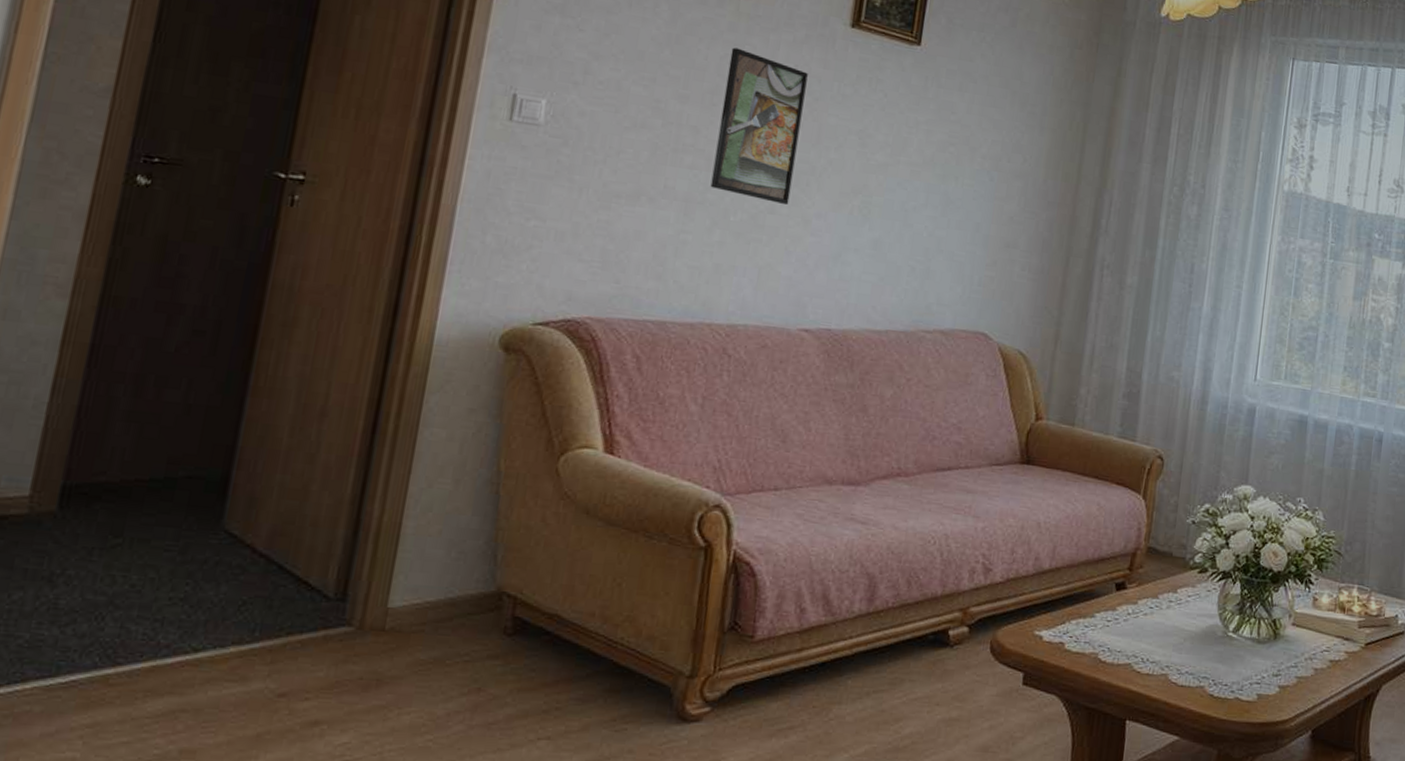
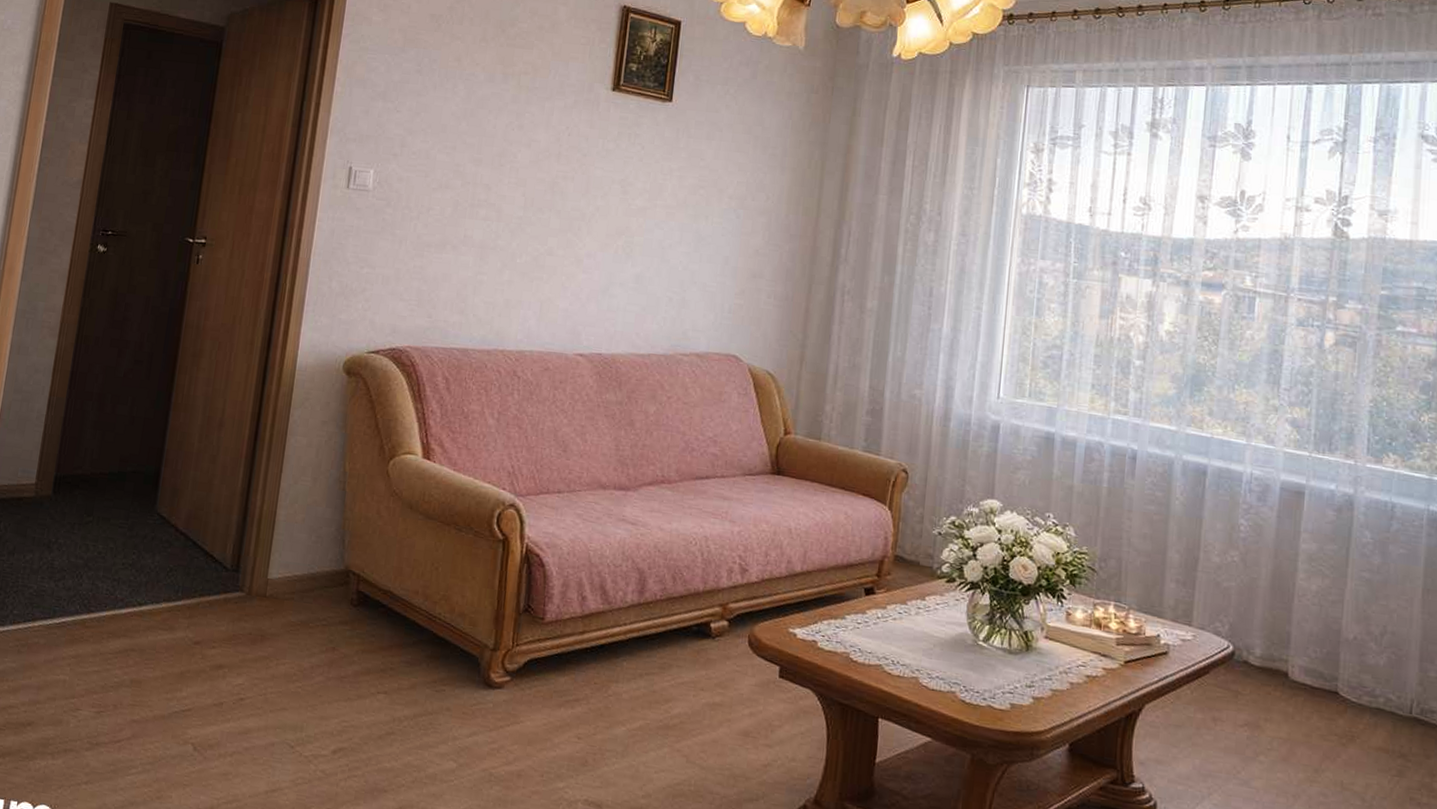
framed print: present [710,47,808,205] -> none [500,116,577,248]

